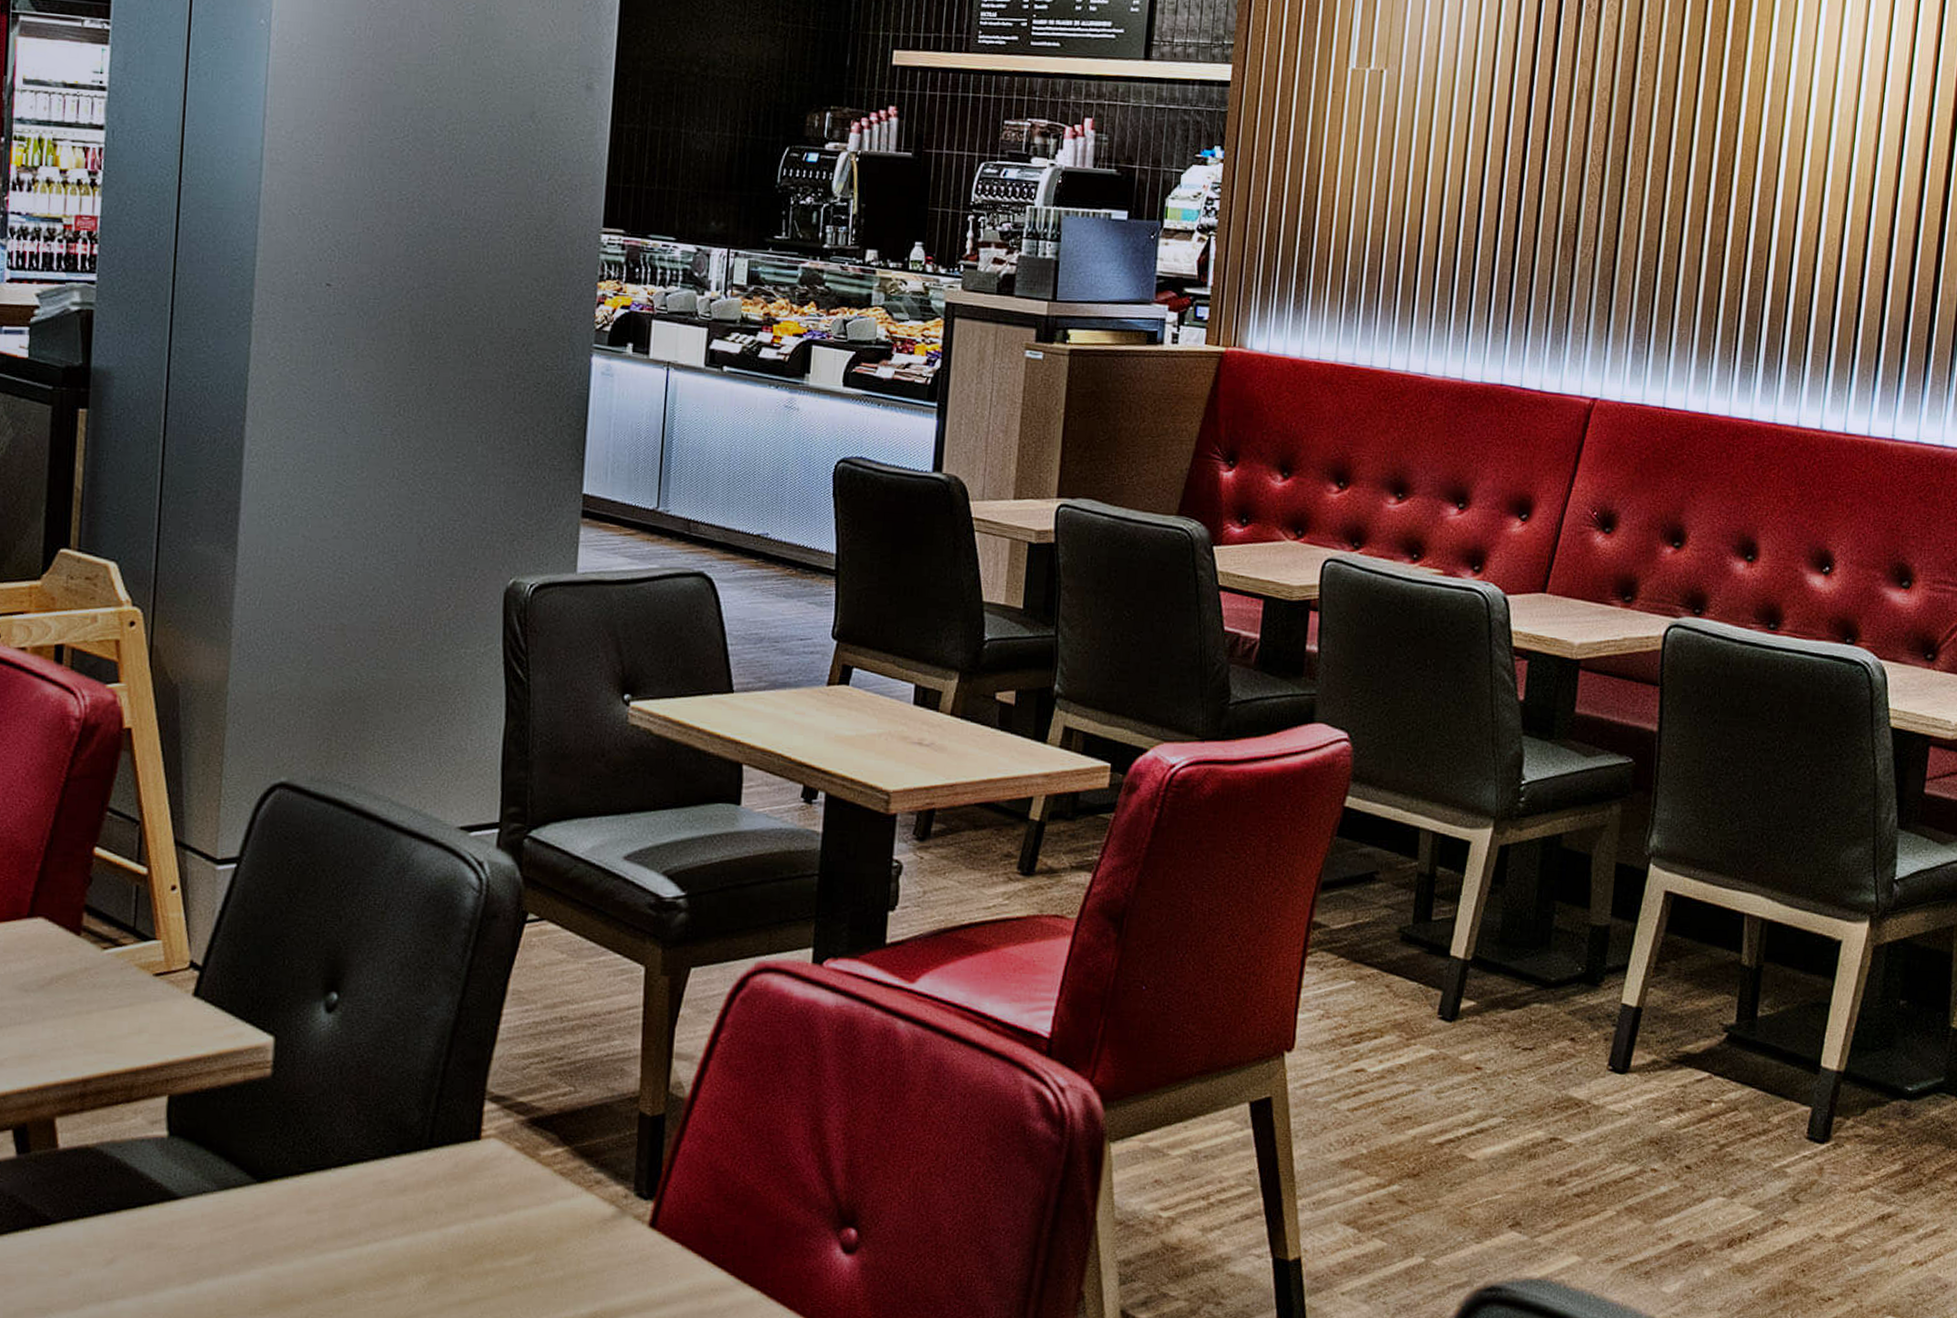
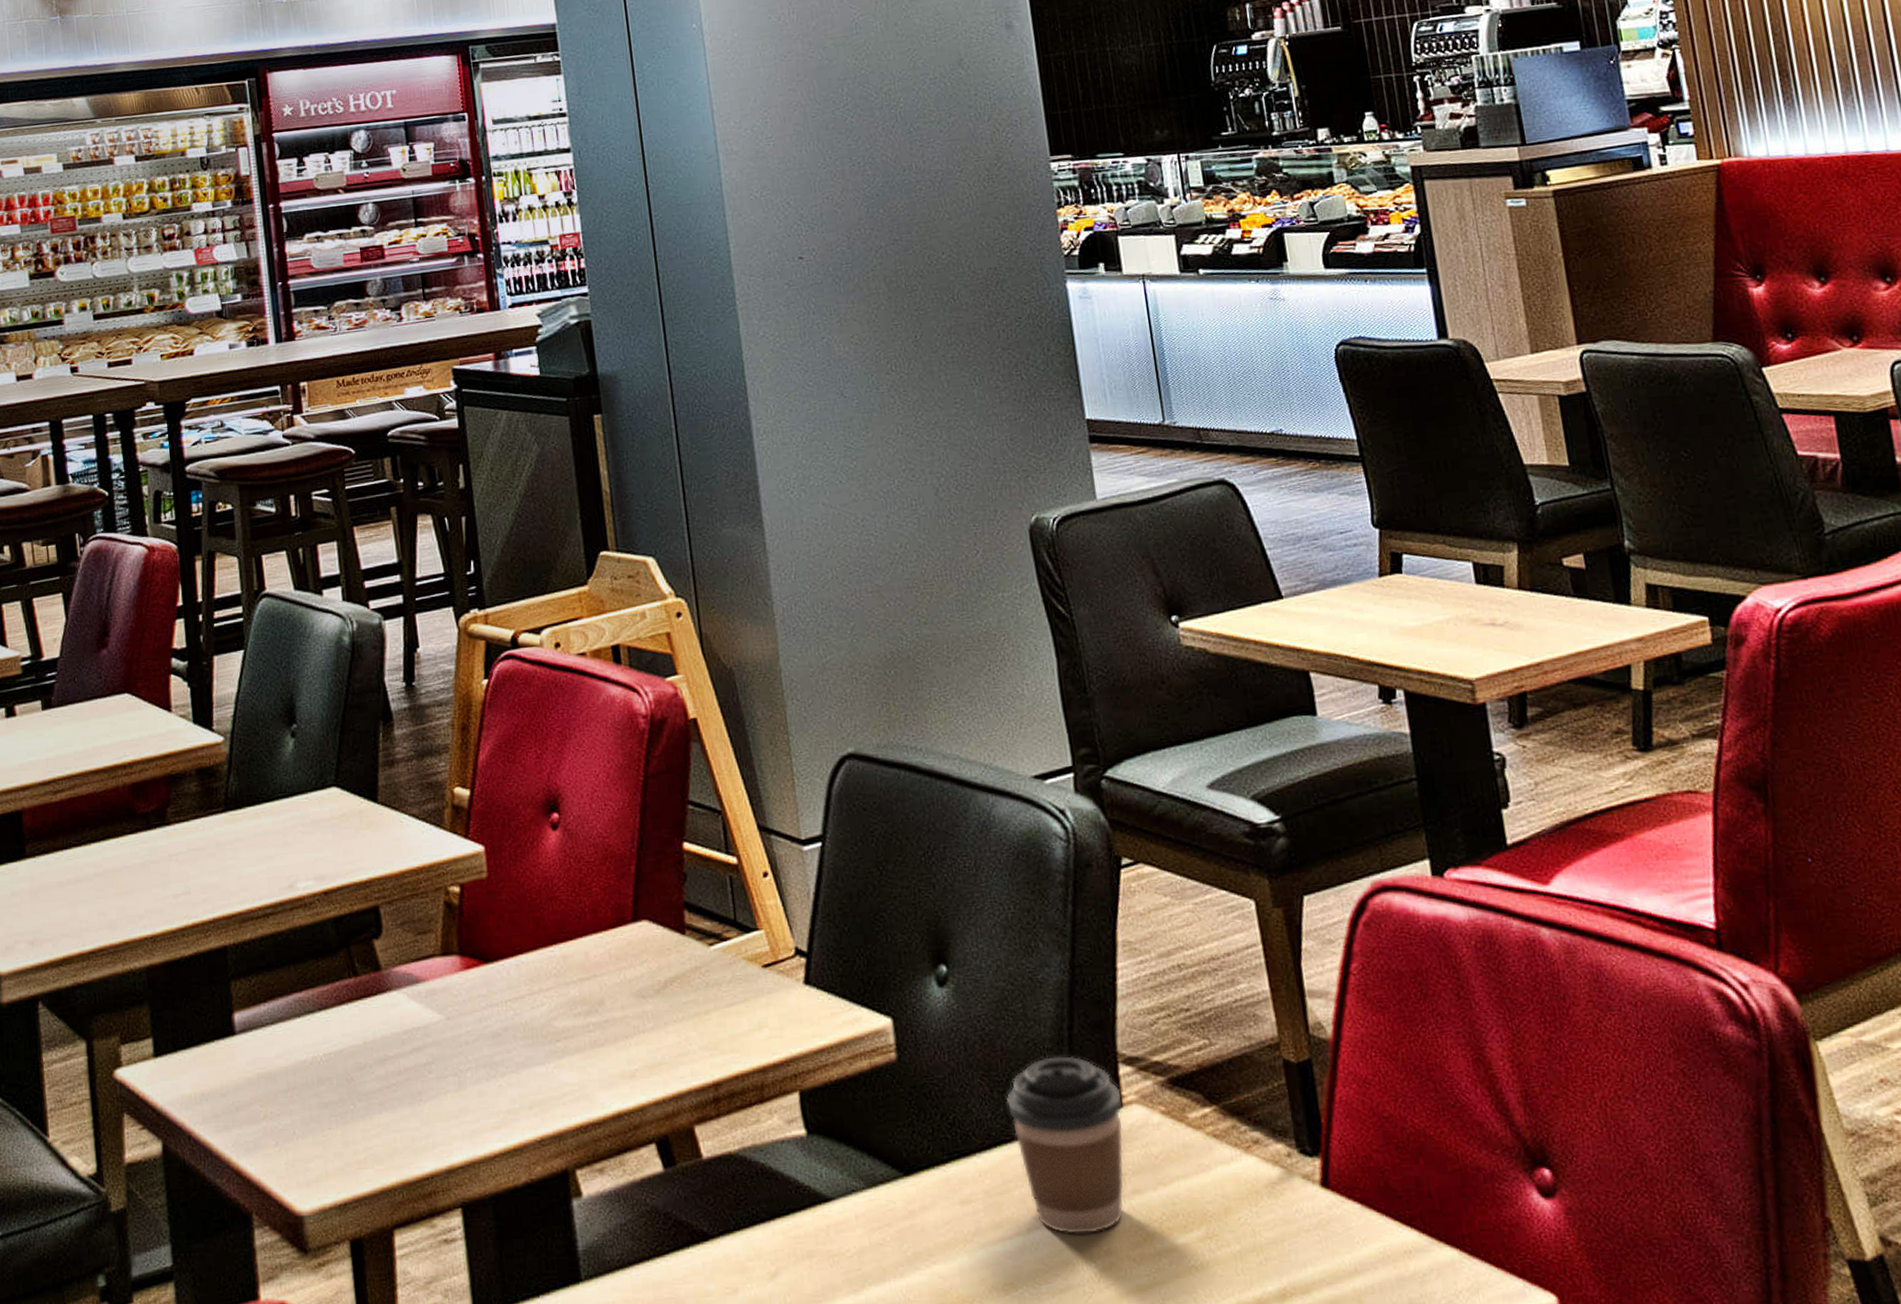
coffee cup: none [371,1088,482,1250] -> present [1007,1056,1124,1235]

